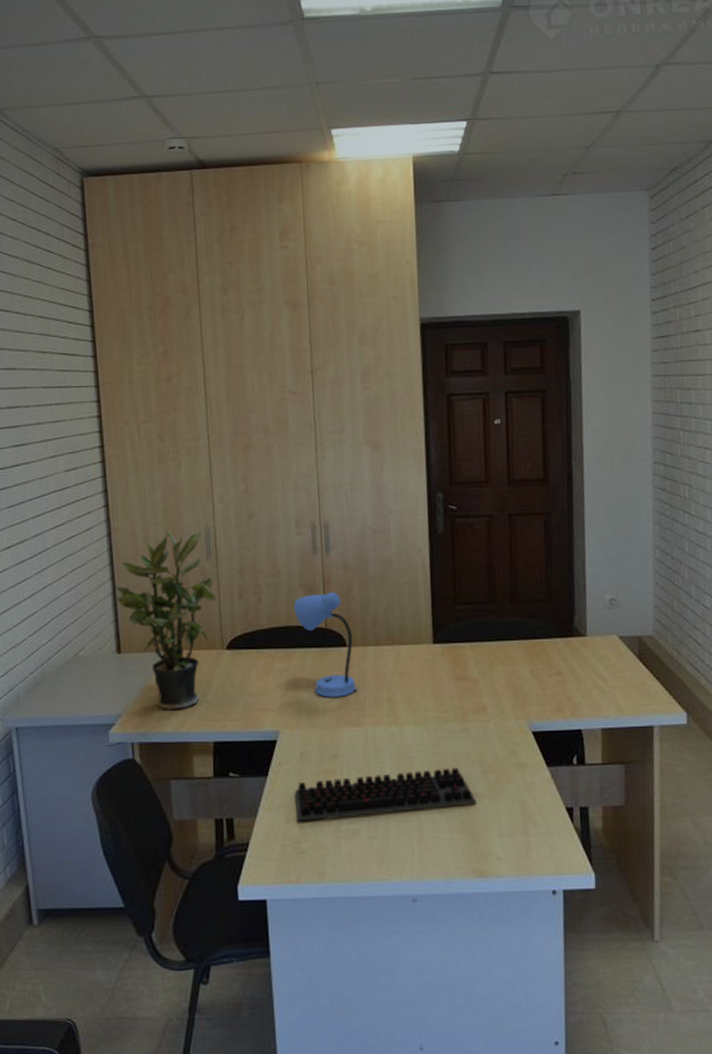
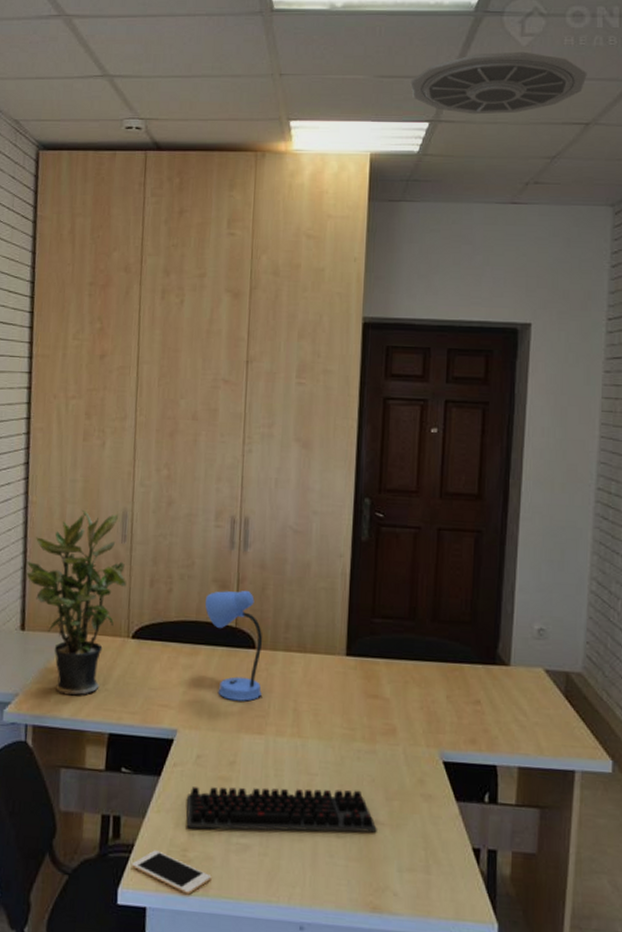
cell phone: none [248,846,326,883] -> present [131,850,212,895]
ceiling vent: none [445,44,614,111] -> present [410,51,587,115]

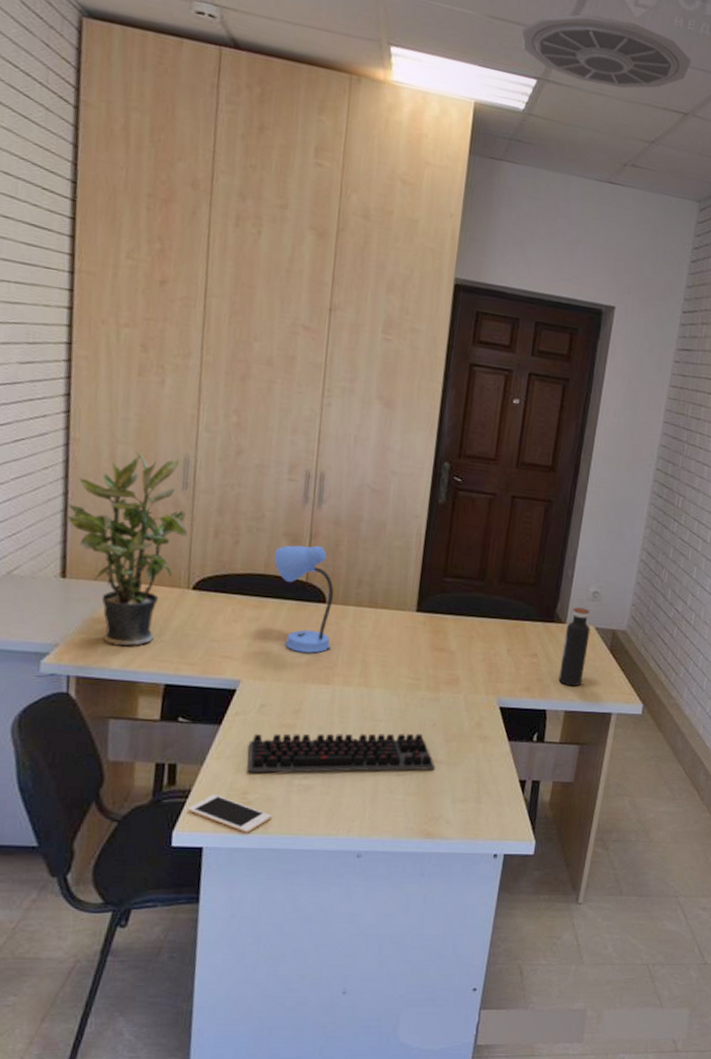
water bottle: none [507,647,539,739] -> present [558,607,591,687]

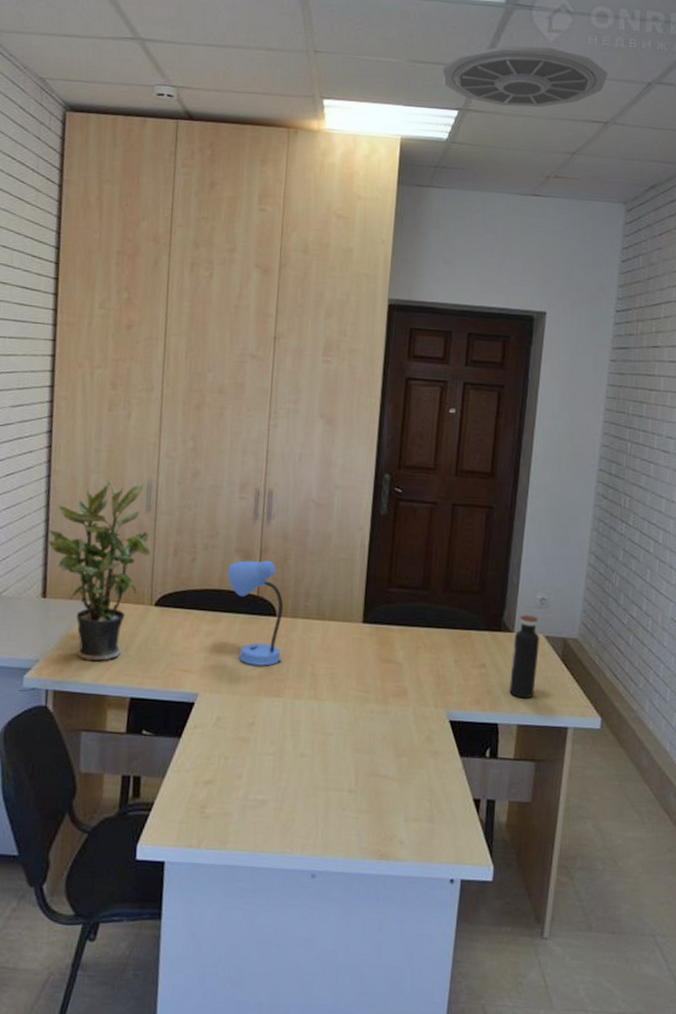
cell phone: present [187,794,272,833] -> none [150,807,229,848]
computer keyboard: present [247,733,435,773] -> none [205,747,387,787]

